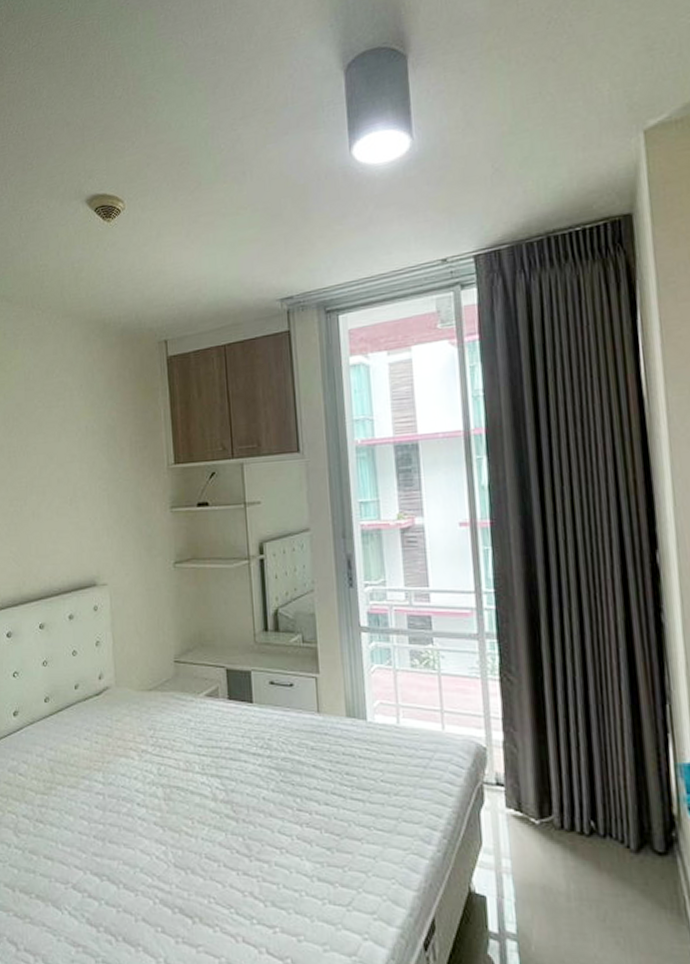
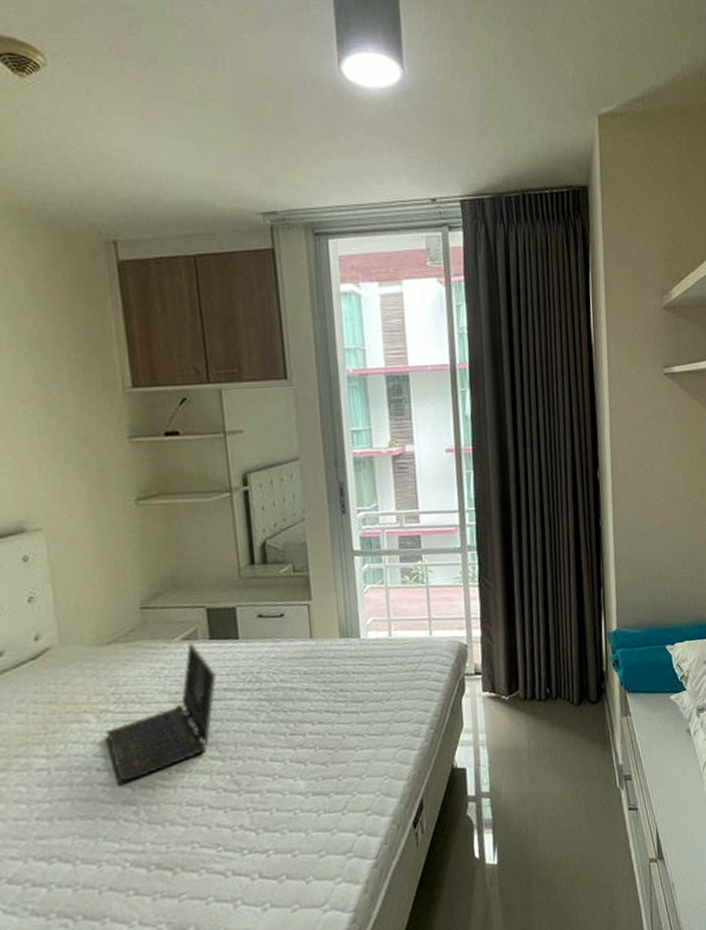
laptop computer: none [145,700,233,821] -> present [105,643,217,783]

